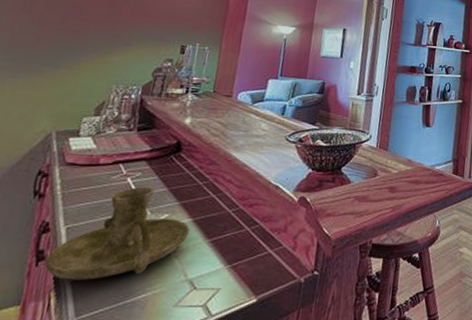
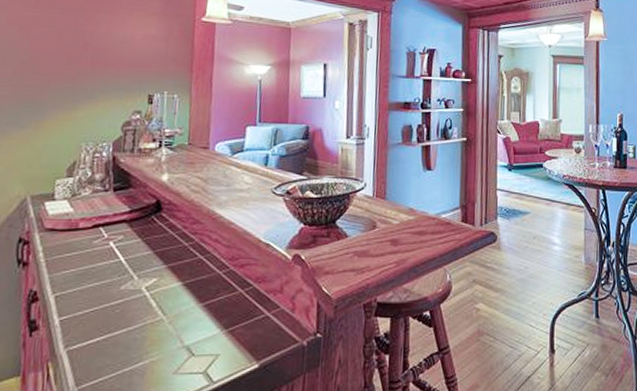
candle holder: present [44,186,190,280] -> none [37,250,181,350]

